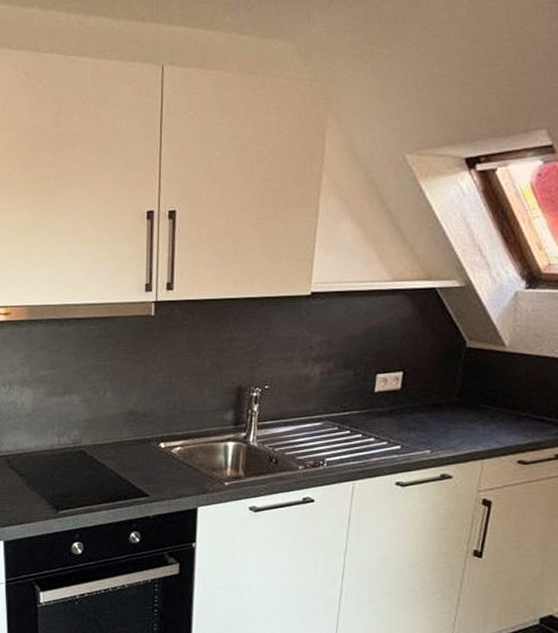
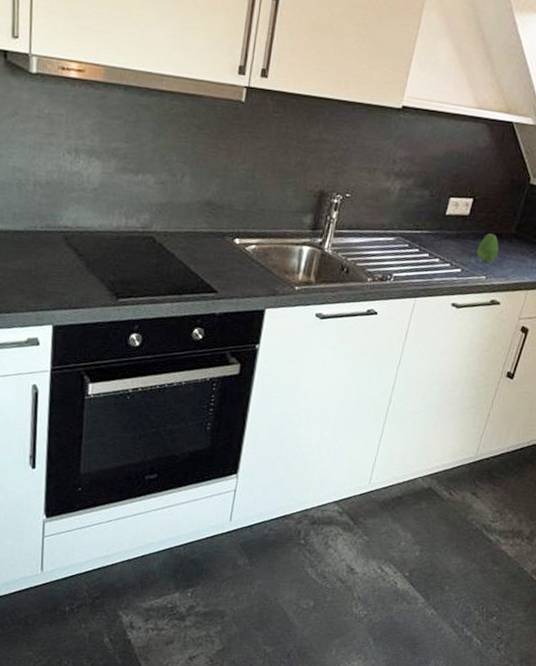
fruit: none [416,405,442,436] -> present [477,233,499,264]

